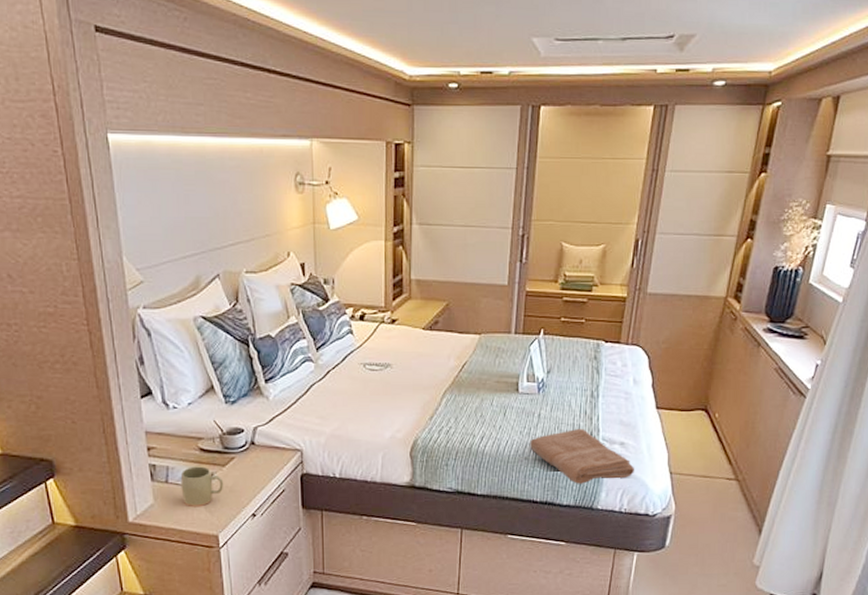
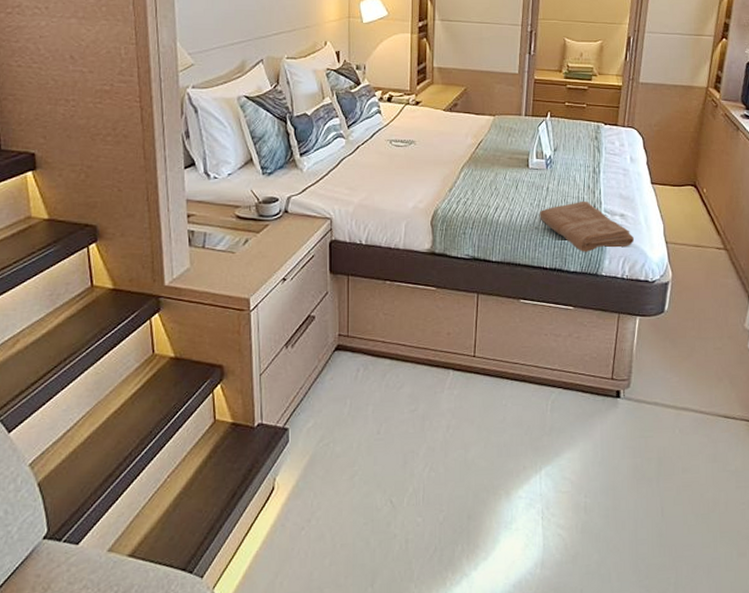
mug: present [180,466,224,506] -> none [216,233,258,271]

